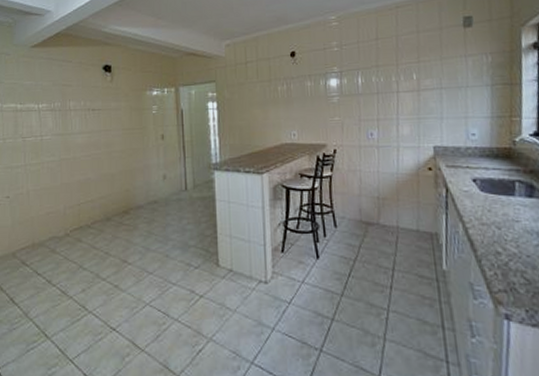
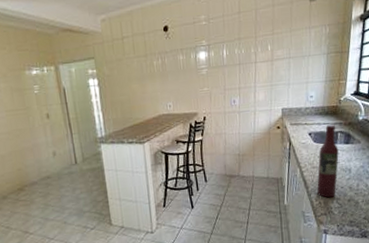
wine bottle: none [489,171,520,269] -> present [316,125,339,198]

